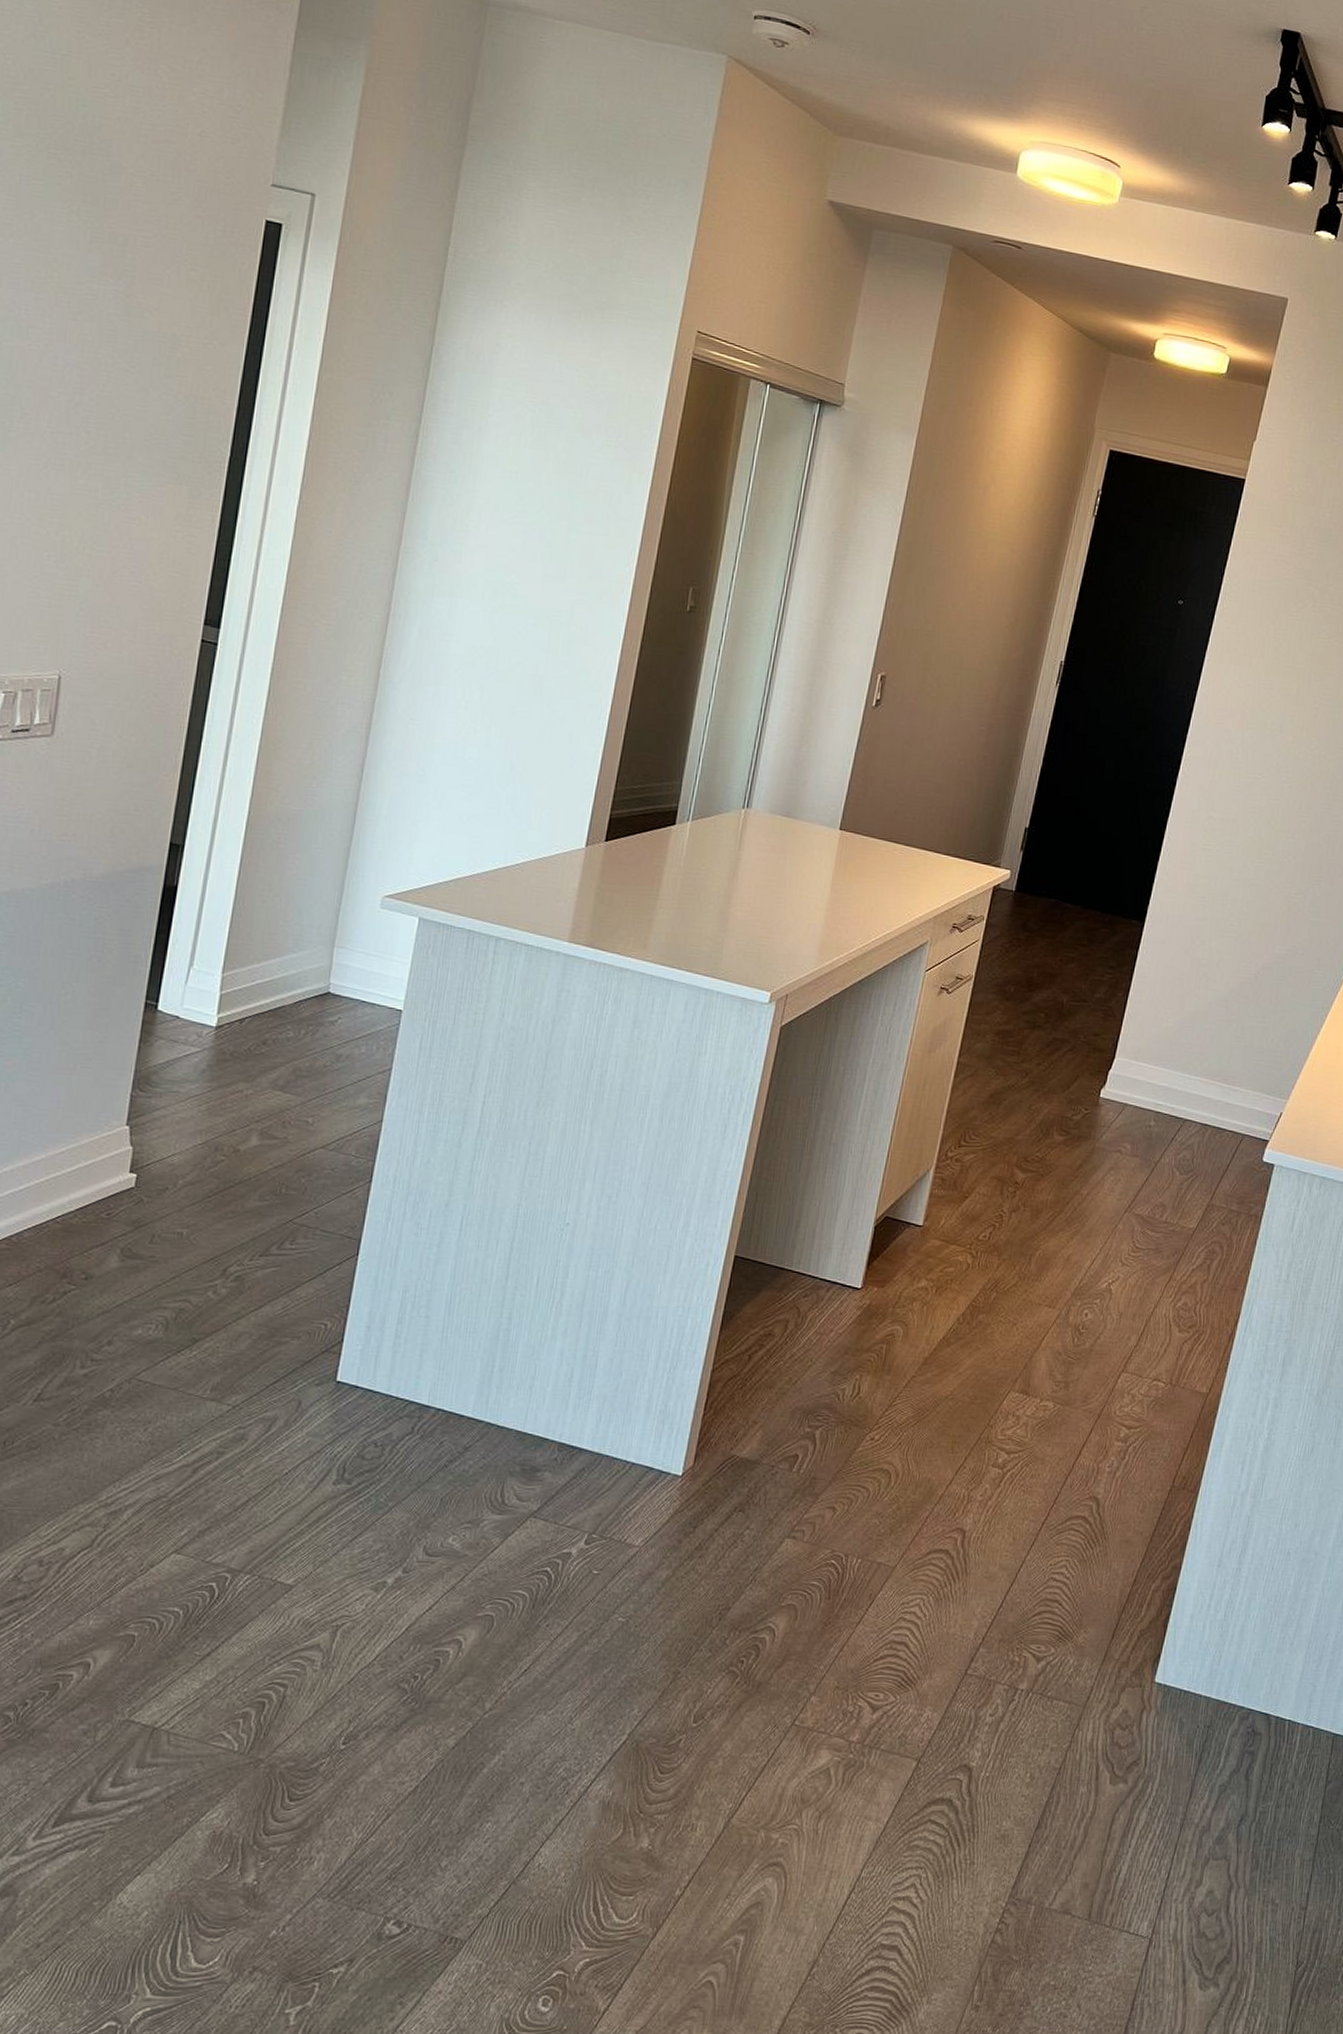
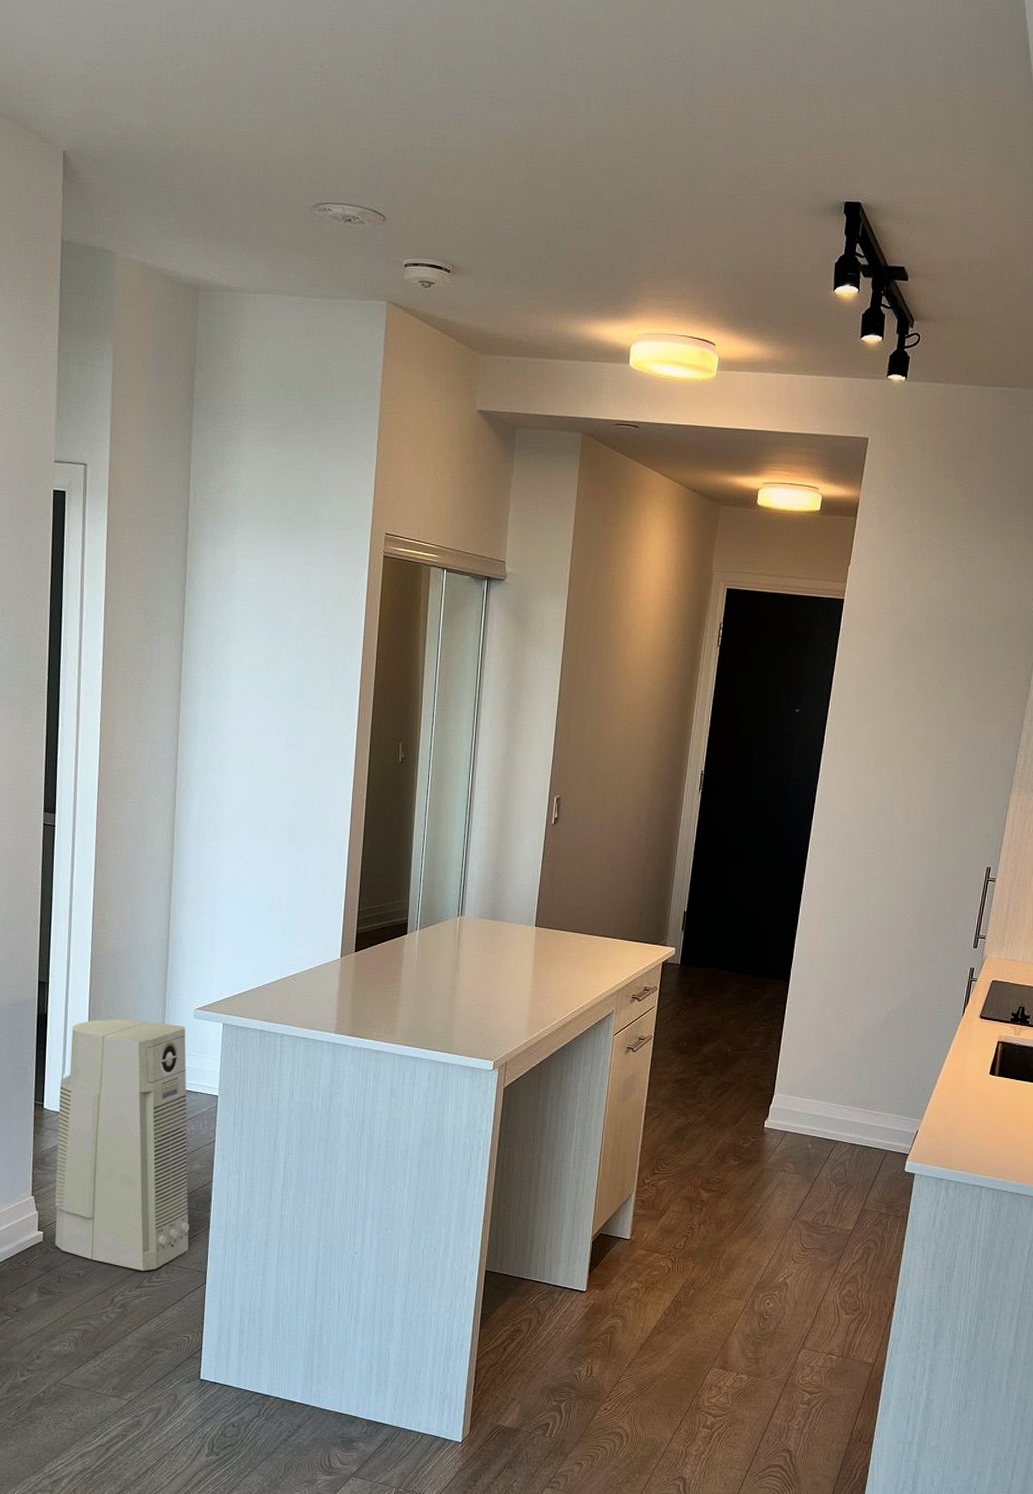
air purifier: none [152,899,368,1234] -> present [54,1019,189,1271]

